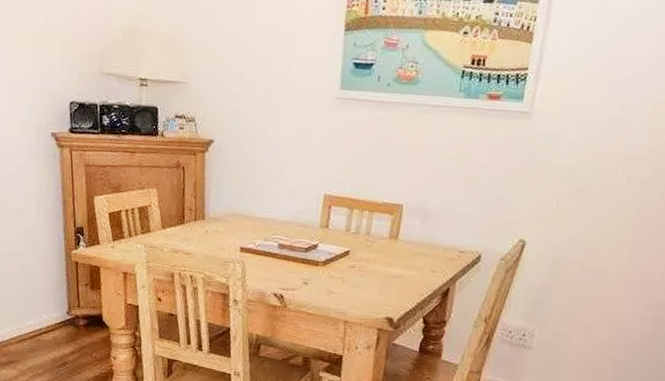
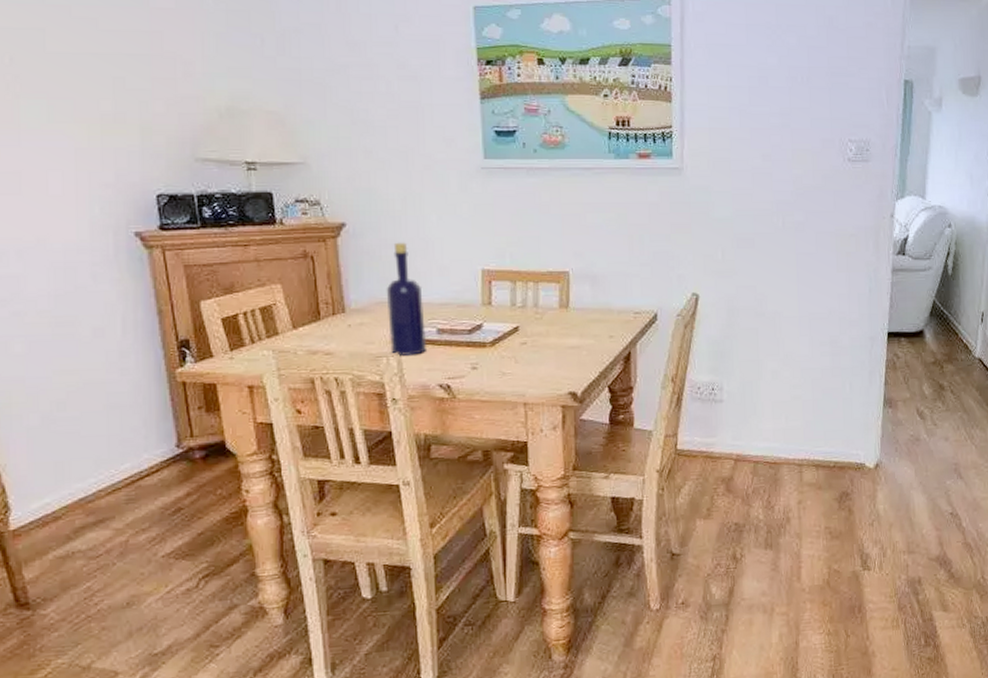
bottle: none [238,161,271,265] -> present [386,242,427,356]

